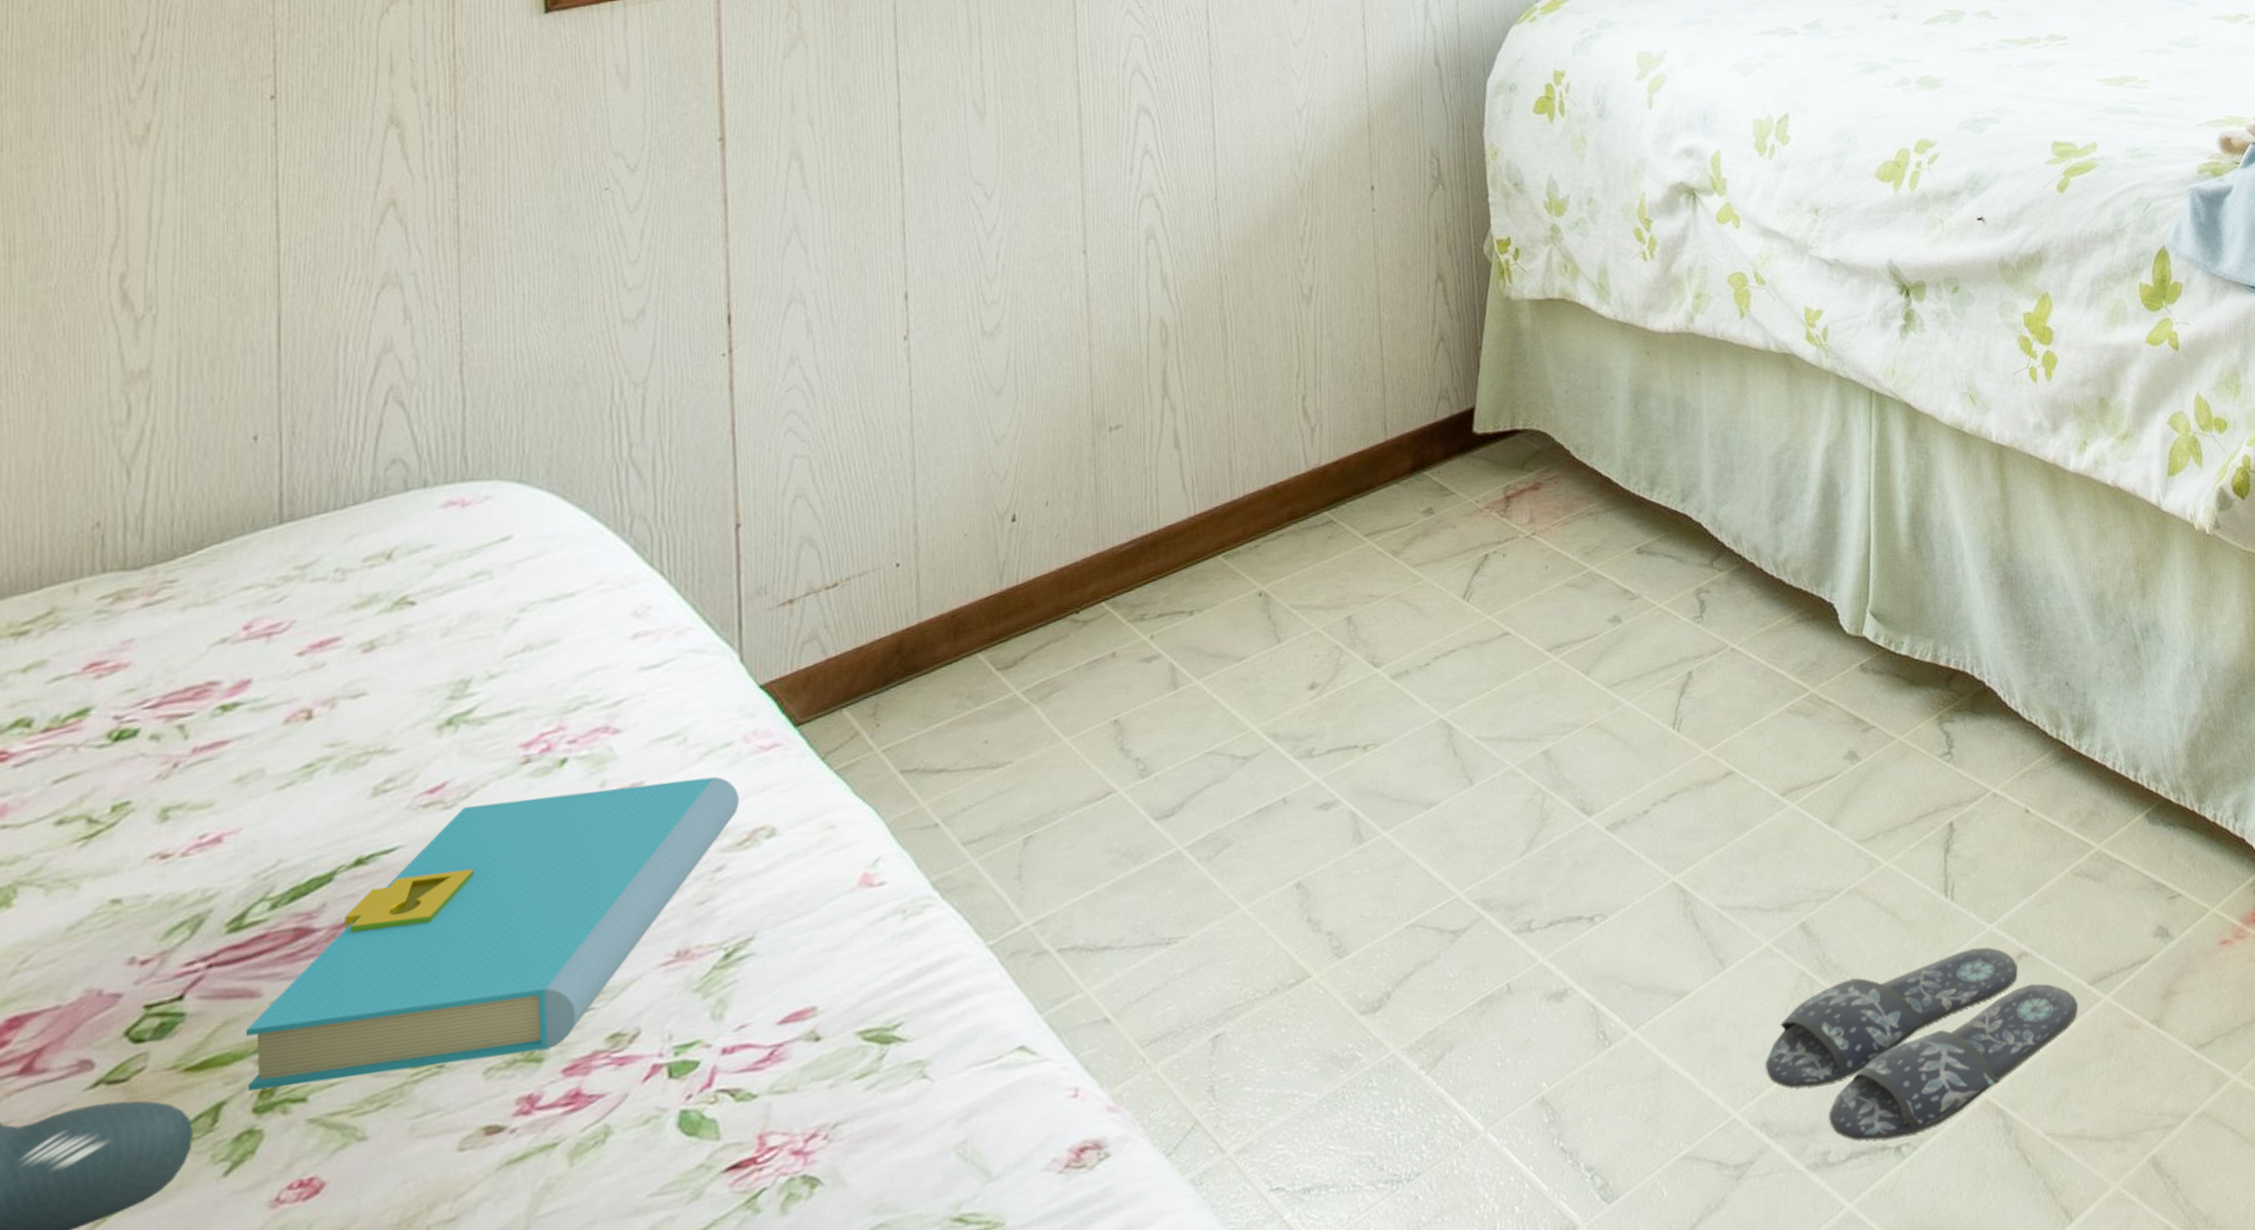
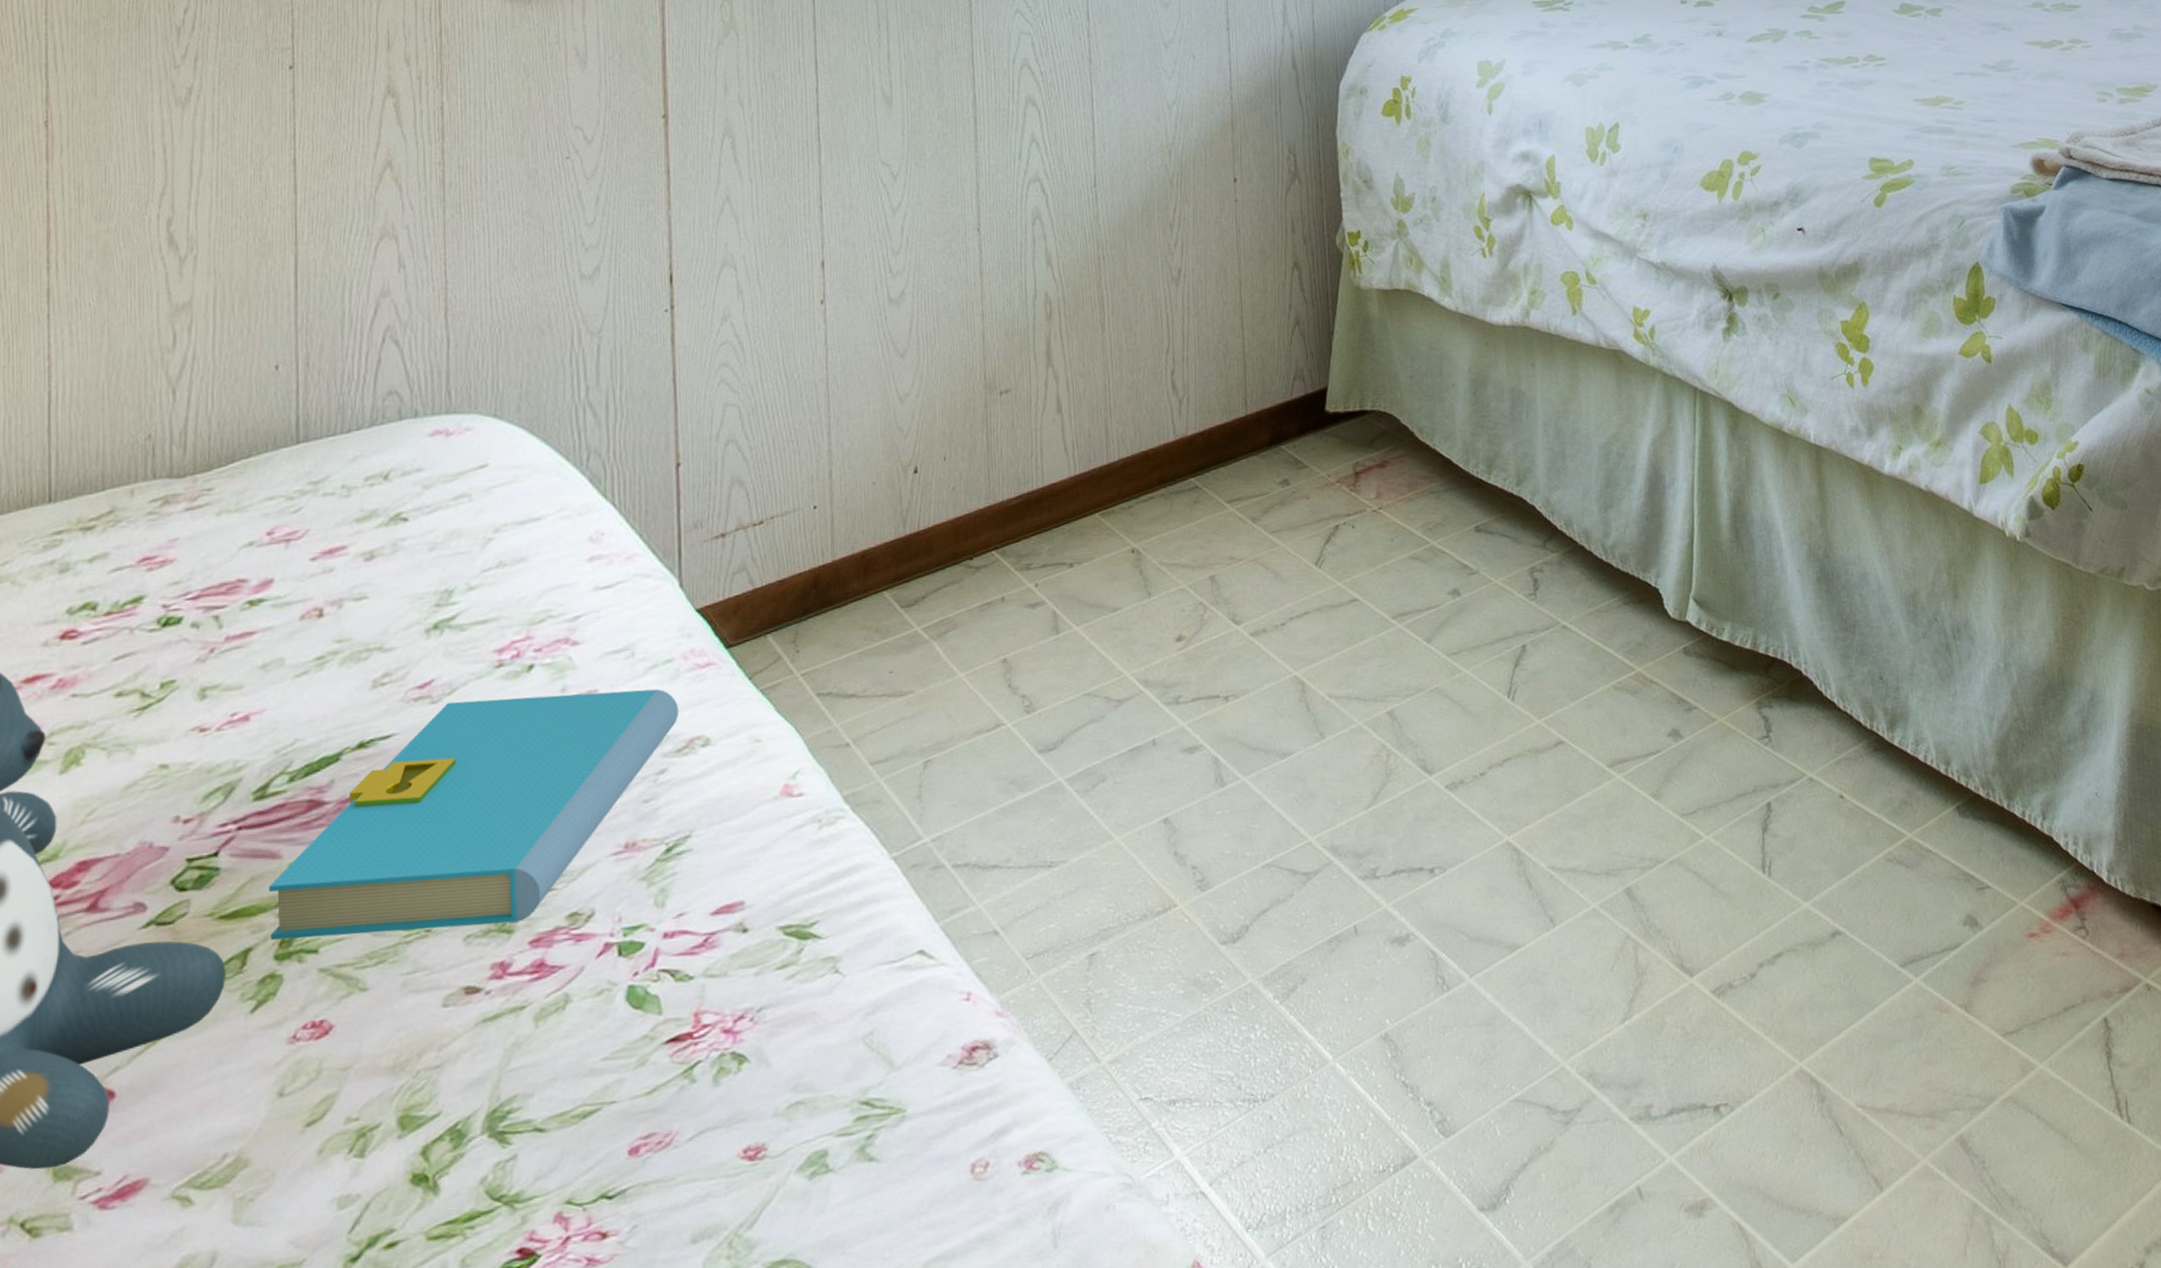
slippers: present [1765,947,2078,1141] -> none [1592,923,1889,1099]

